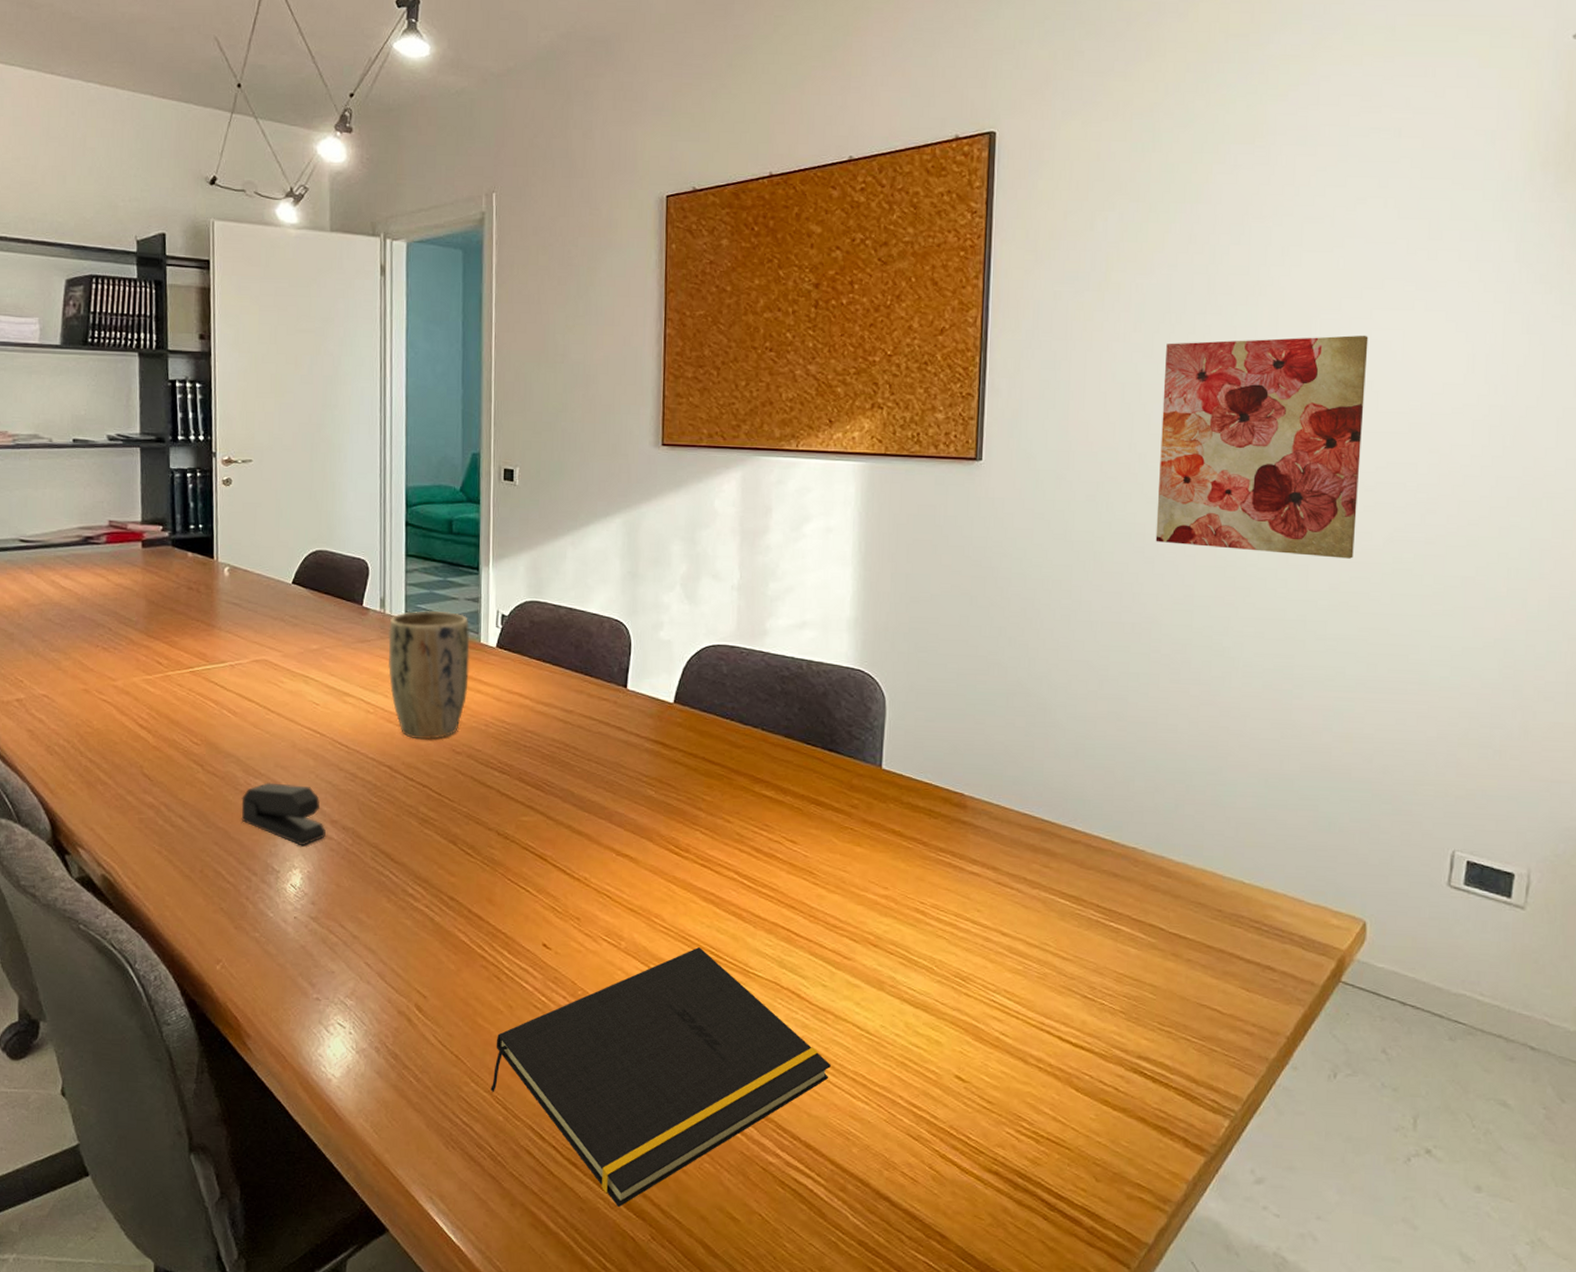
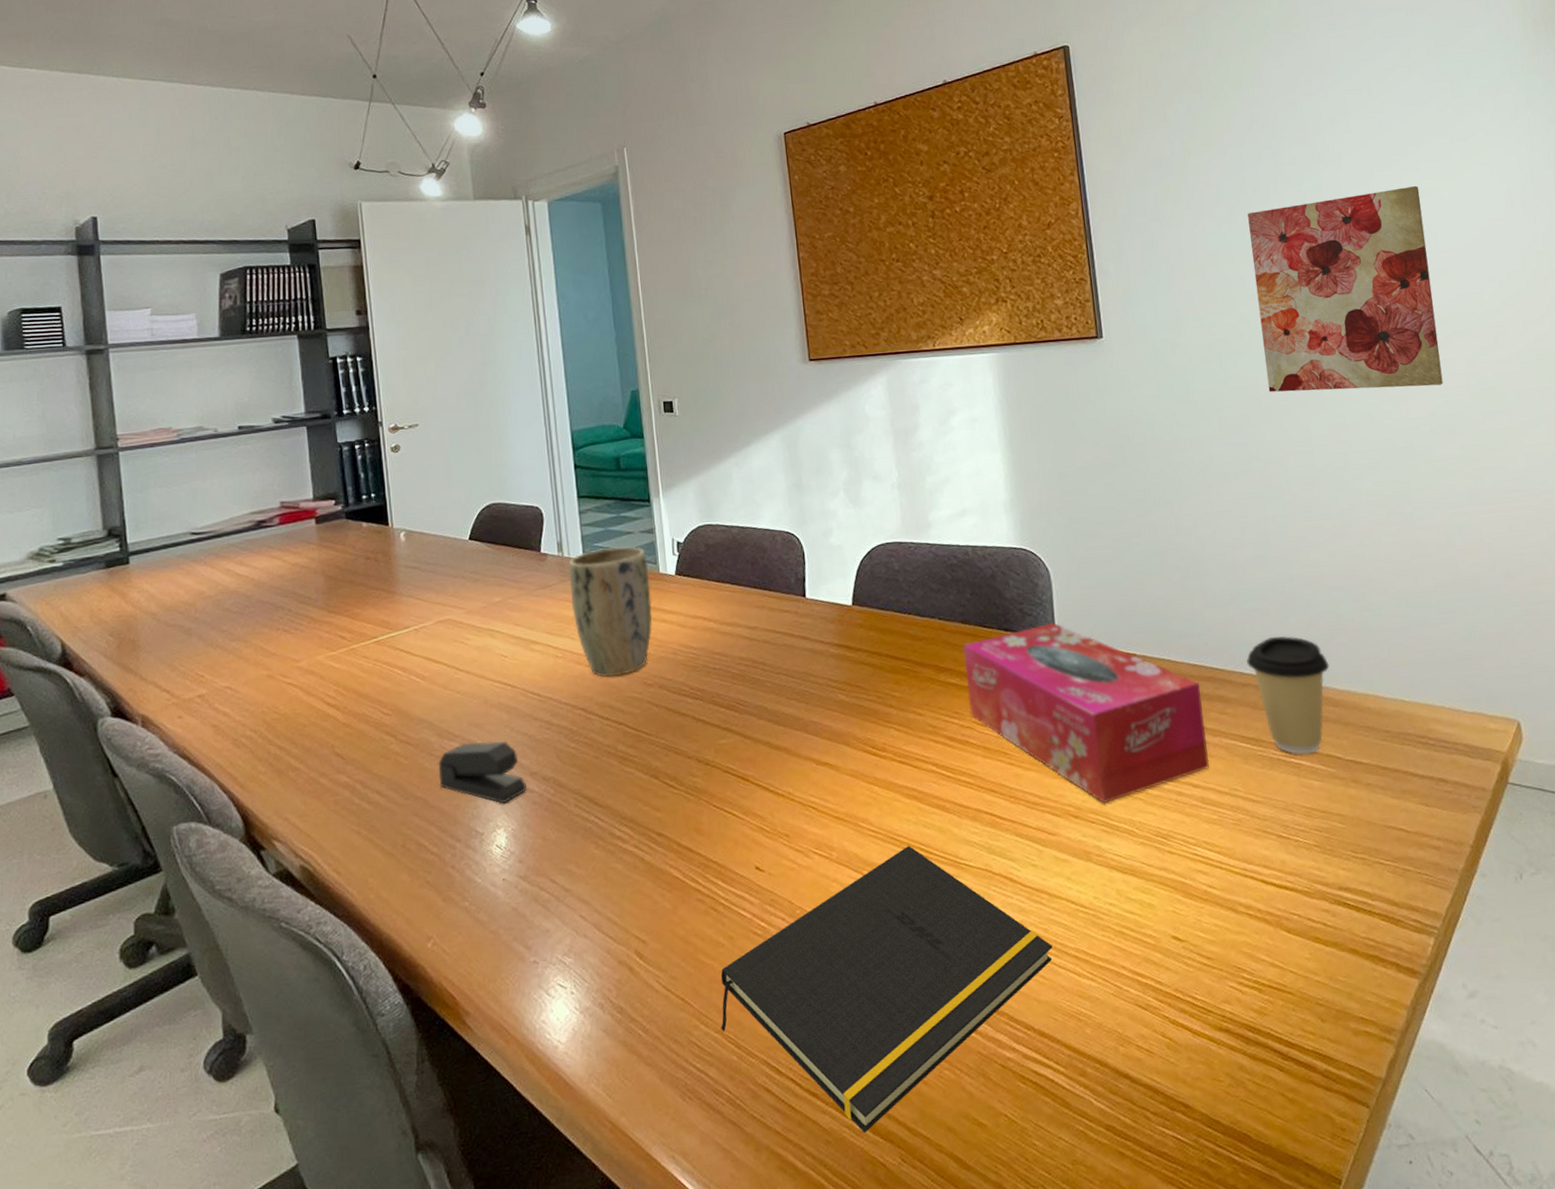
tissue box: none [780,749,1026,938] -> present [962,622,1210,804]
coffee cup: none [1081,797,1169,921] -> present [1246,635,1330,755]

